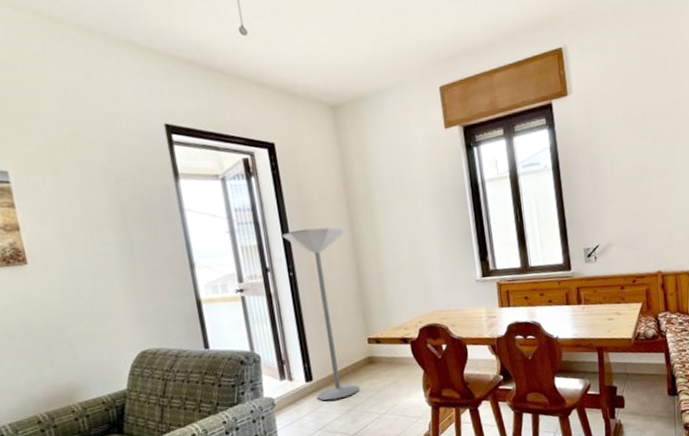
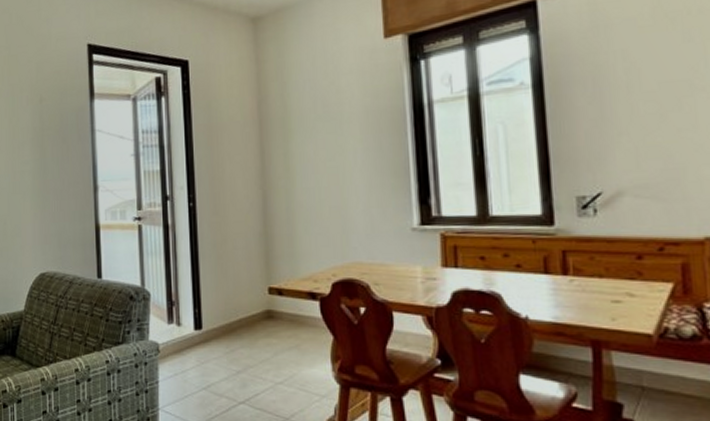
floor lamp: present [281,227,360,401] -> none [185,153,254,356]

